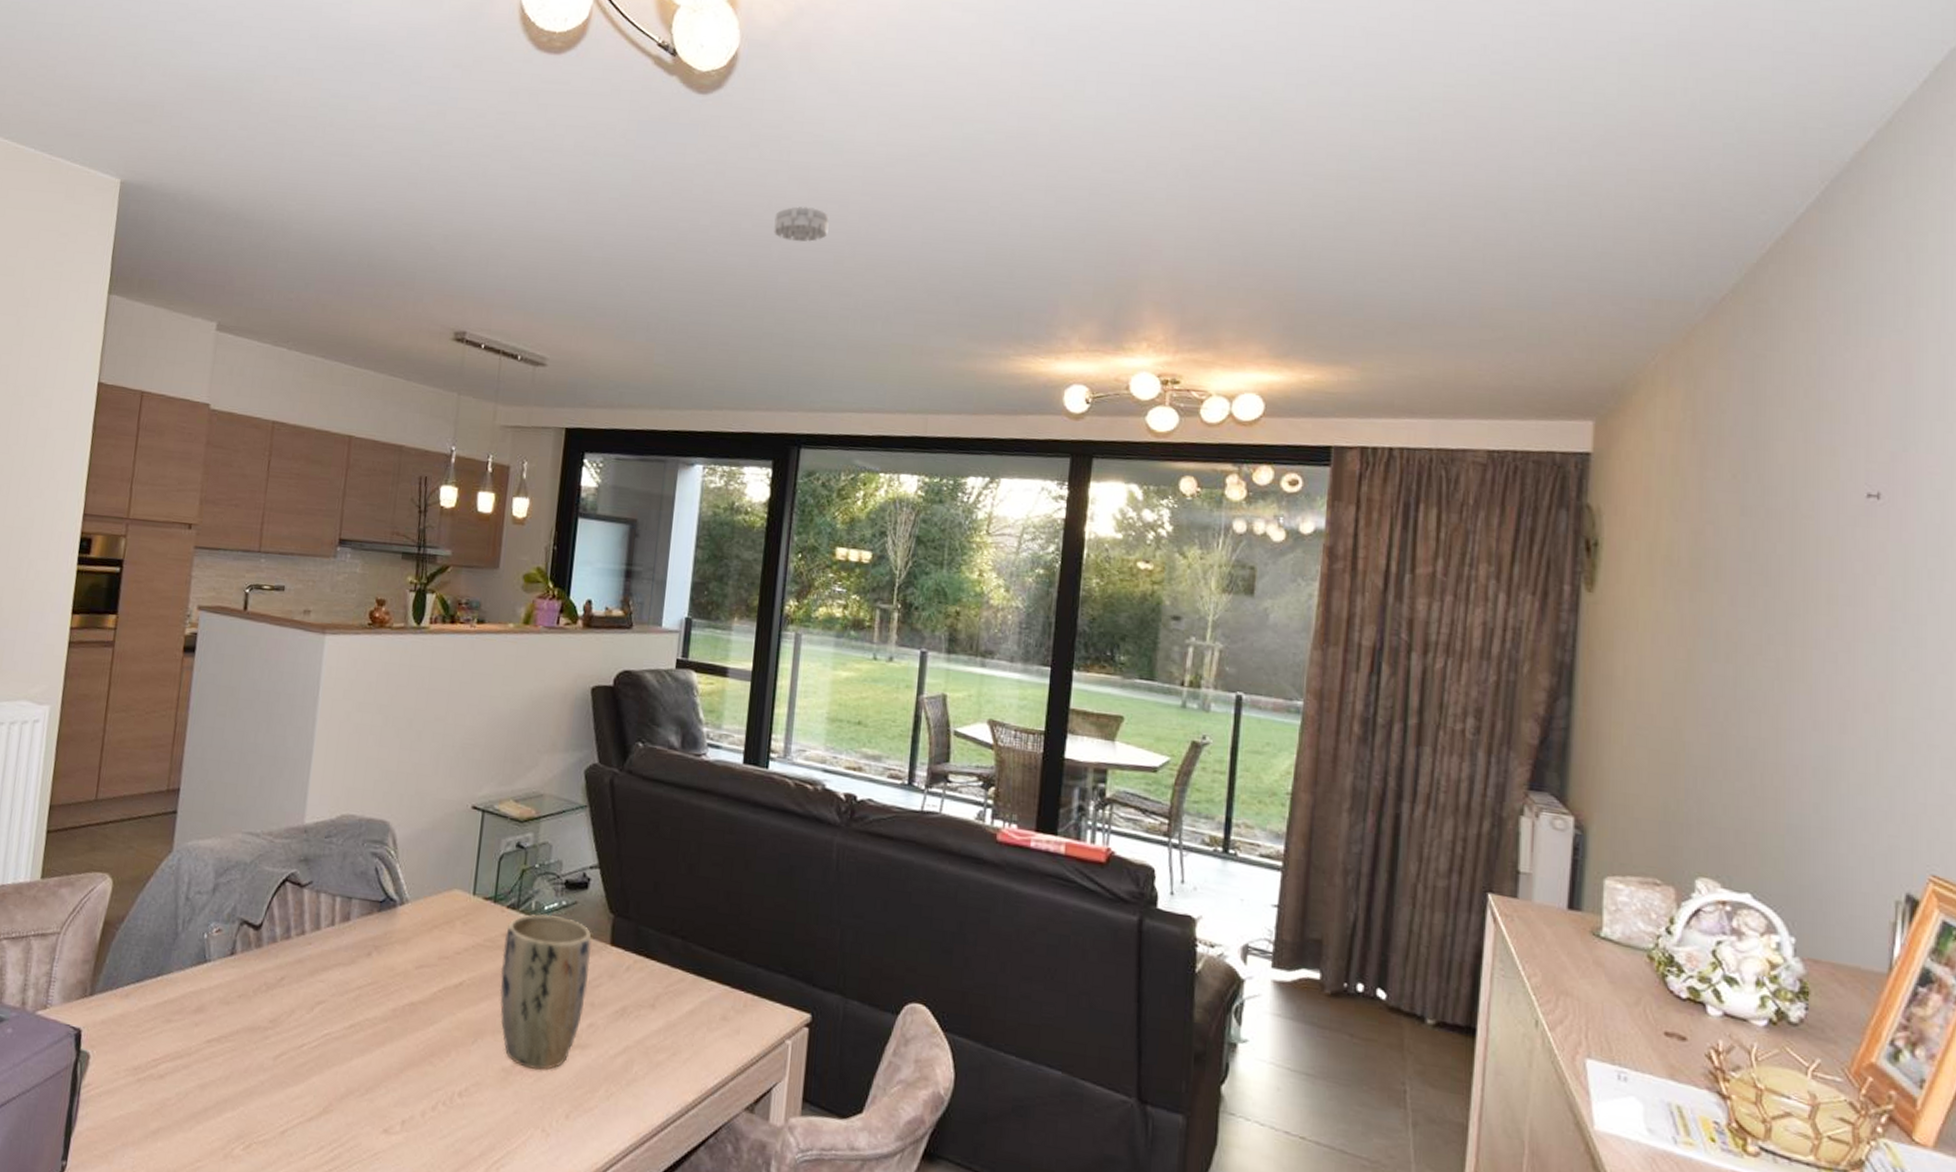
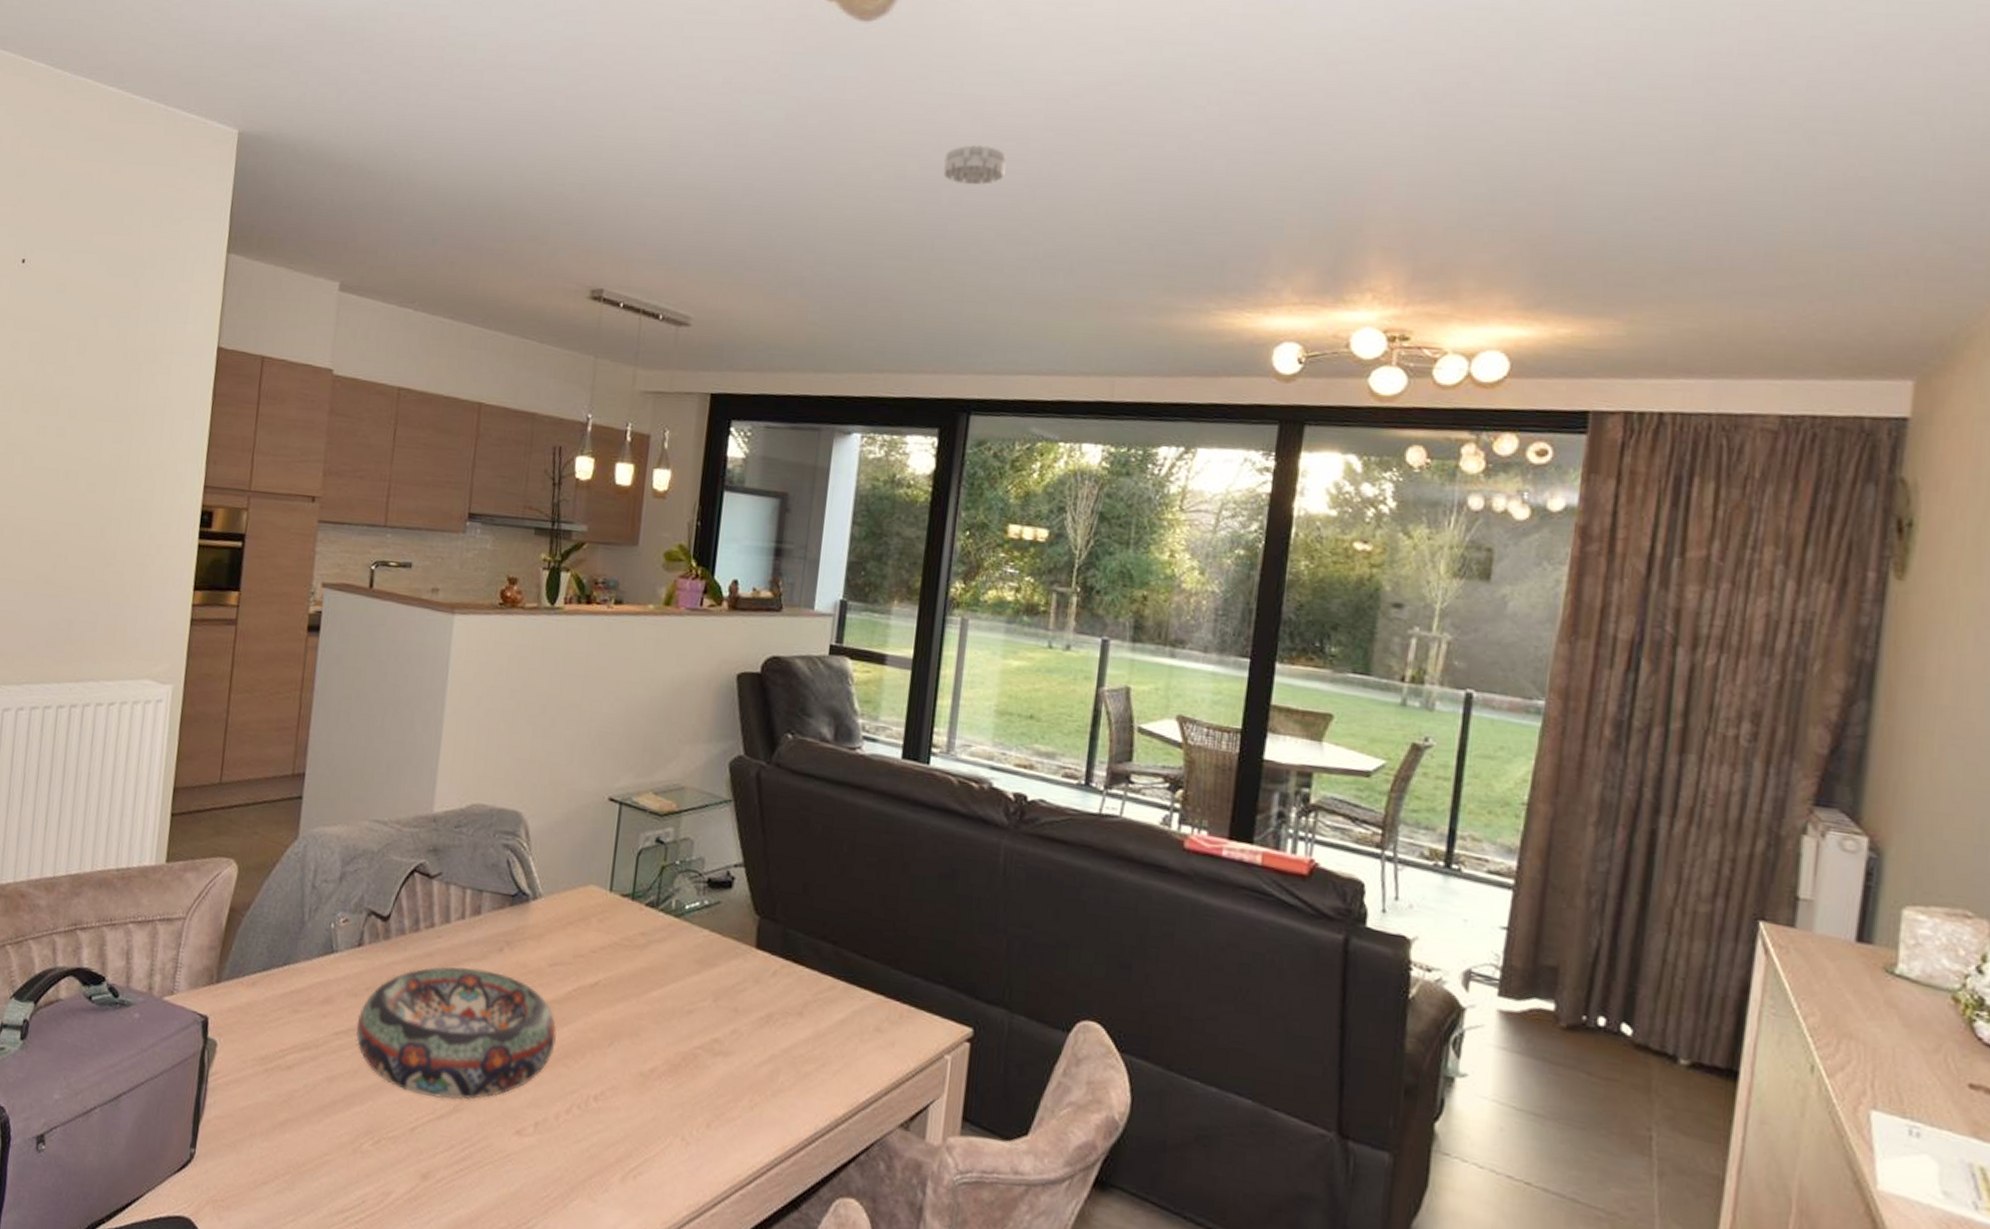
decorative bowl: none [228,972,423,1101] -> present [356,967,556,1099]
plant pot: present [499,913,592,1071] -> none [637,913,736,1077]

